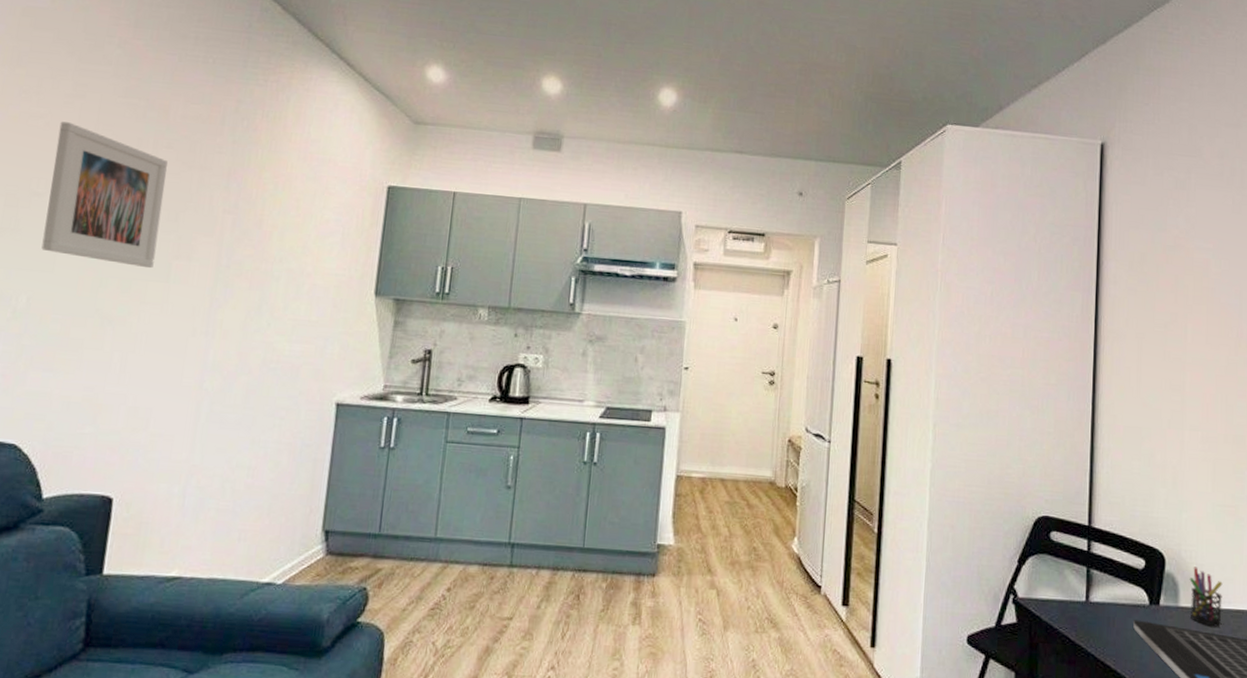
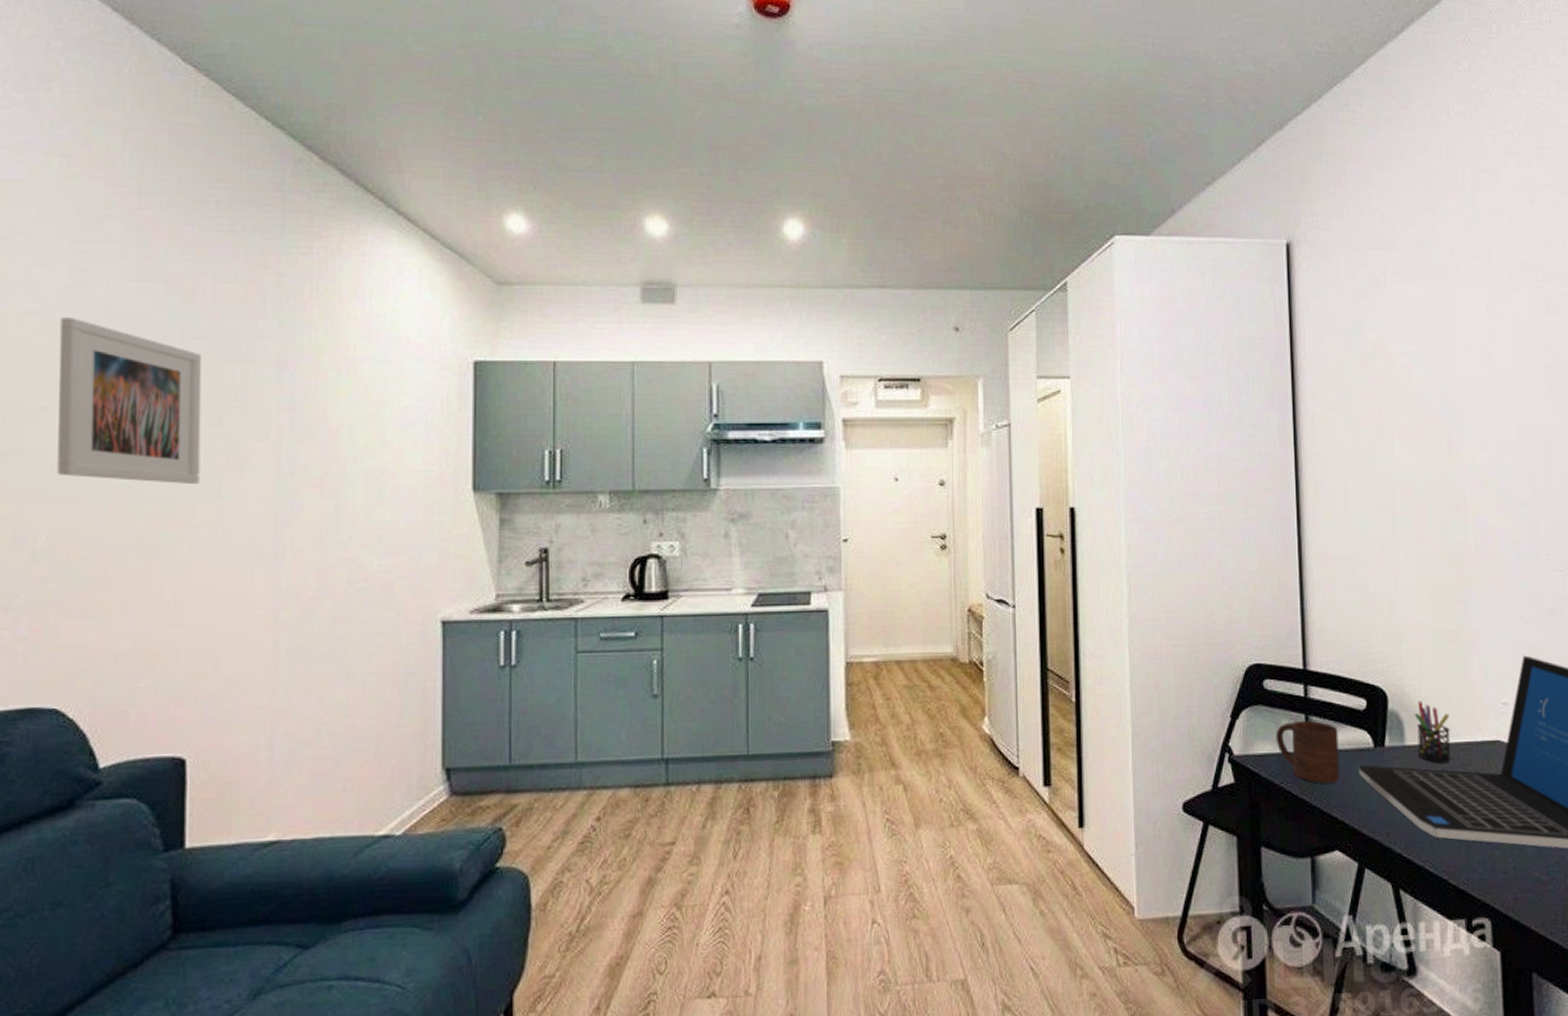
cup: none [1058,572,1116,634] -> present [1275,720,1340,784]

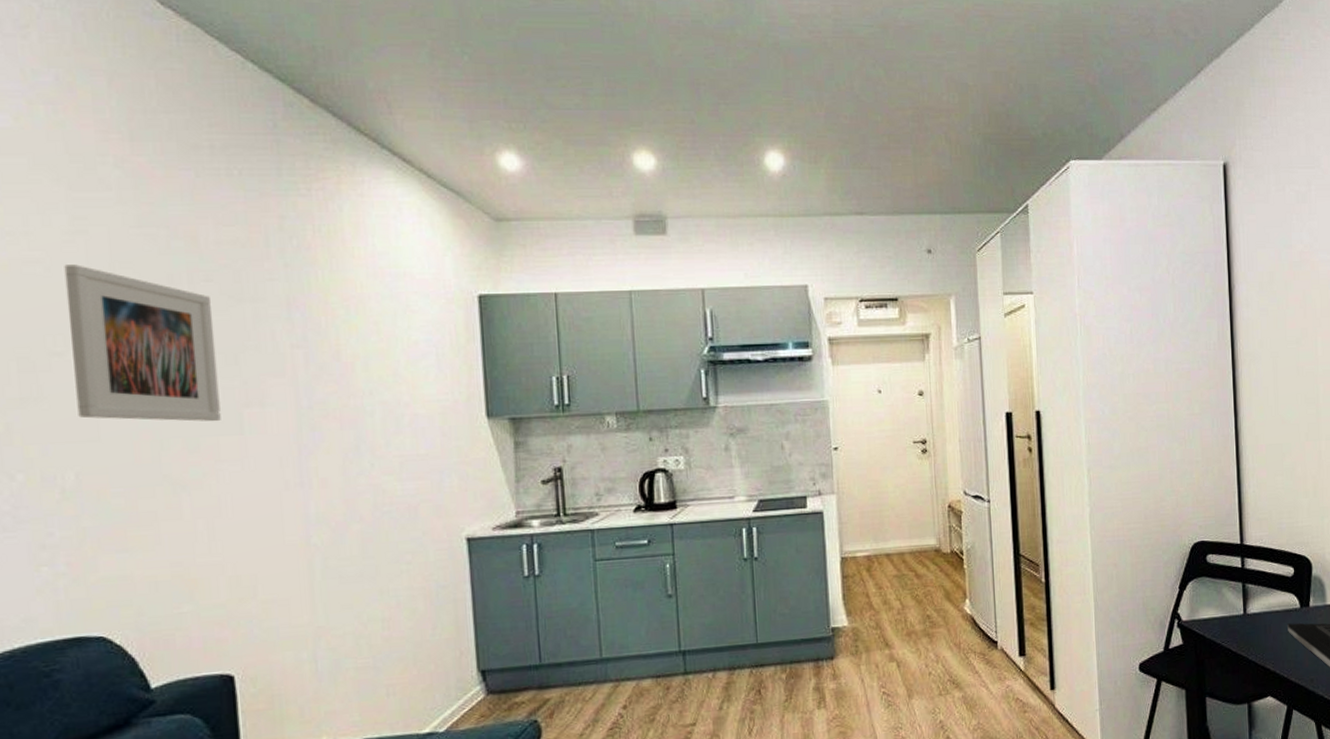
cup: present [1275,720,1340,784] -> none [1217,588,1272,641]

